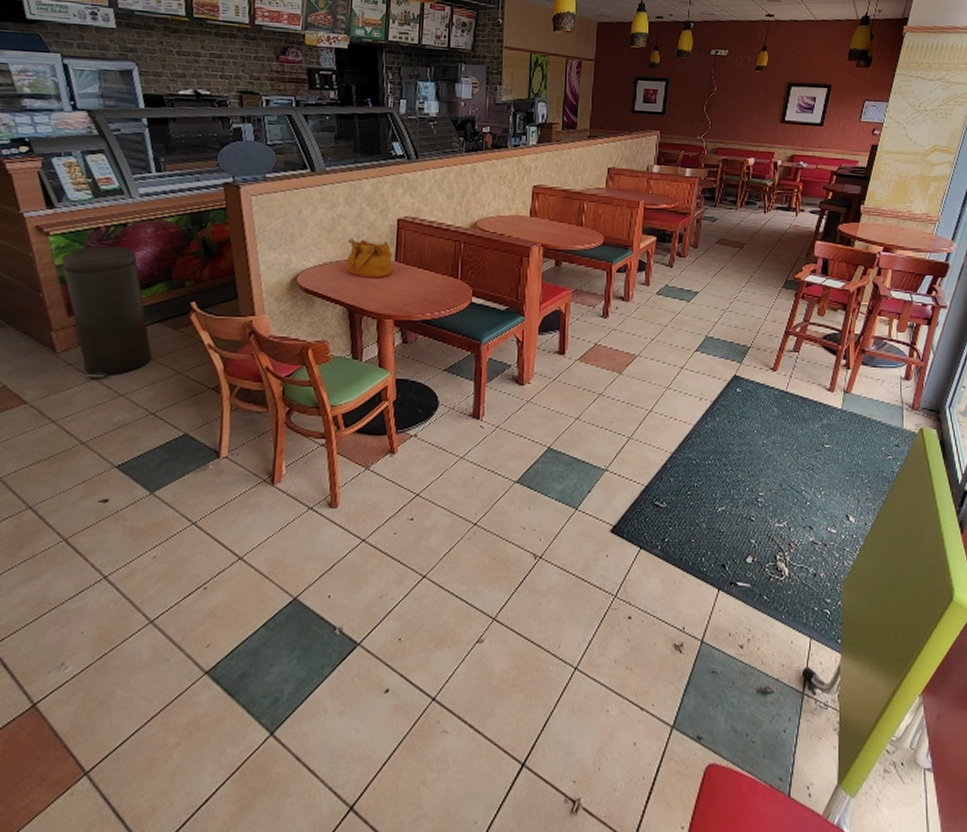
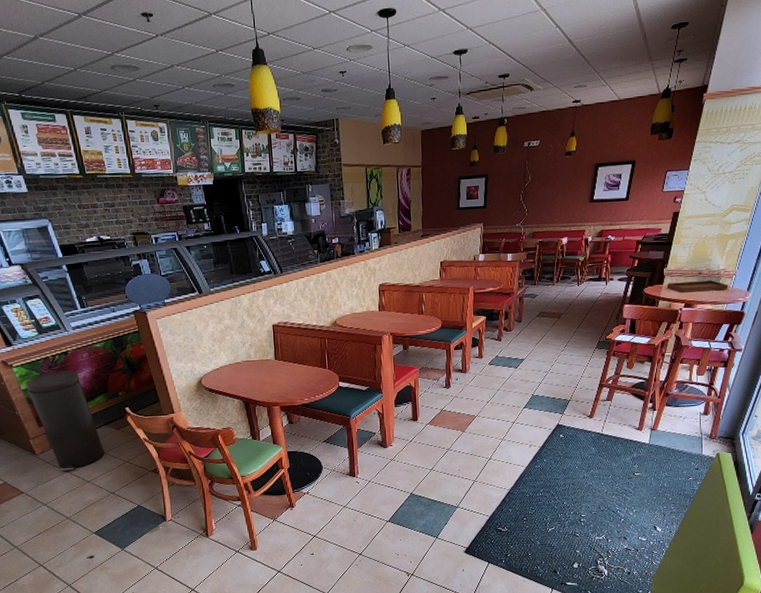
handbag: present [346,238,393,279] -> none [236,343,275,375]
tray: none [863,213,931,237] -> present [666,271,728,293]

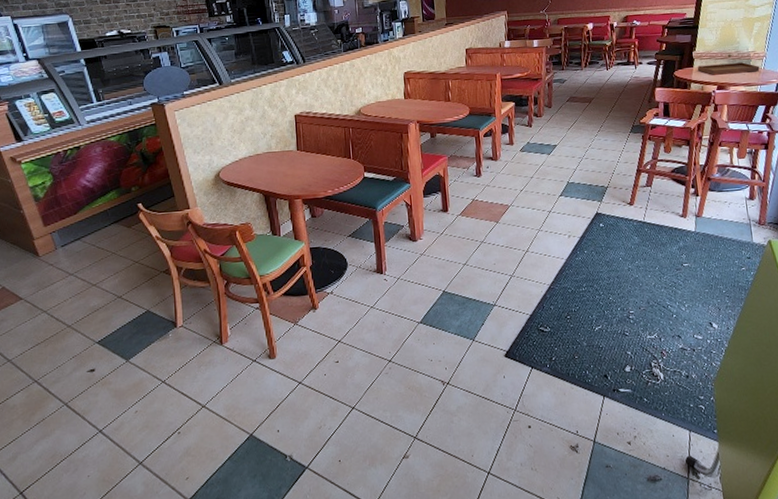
pedal bin: present [25,370,105,471] -> none [33,165,114,274]

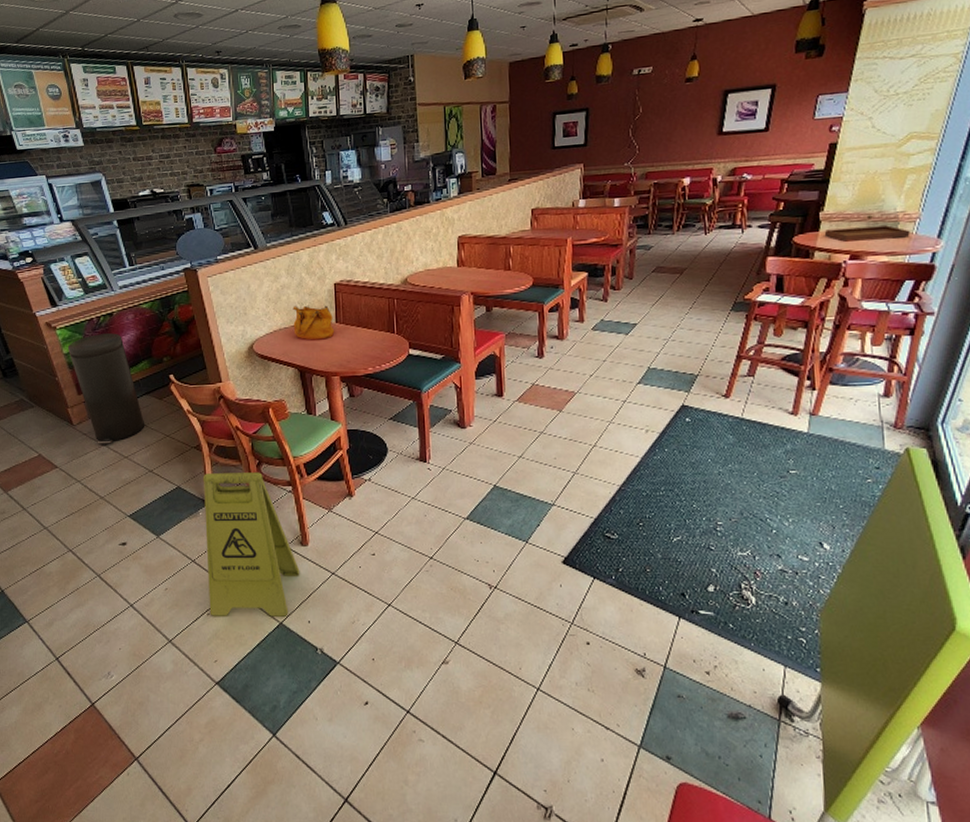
pedal bin: none [33,165,114,274] -> present [67,333,145,444]
warning sign: none [172,292,269,434] -> present [202,472,300,617]
handbag: none [256,134,297,167] -> present [292,304,335,340]

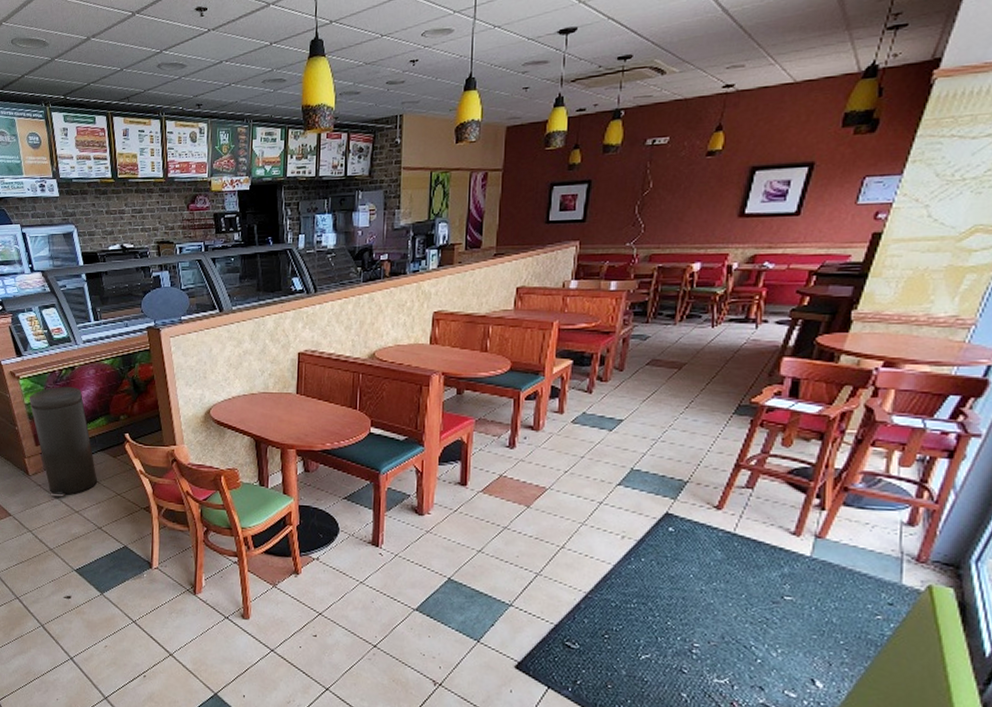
warning sign: present [202,472,300,617] -> none [146,536,239,688]
handbag: present [292,304,335,340] -> none [252,373,295,410]
tray: present [824,215,910,242] -> none [854,317,962,346]

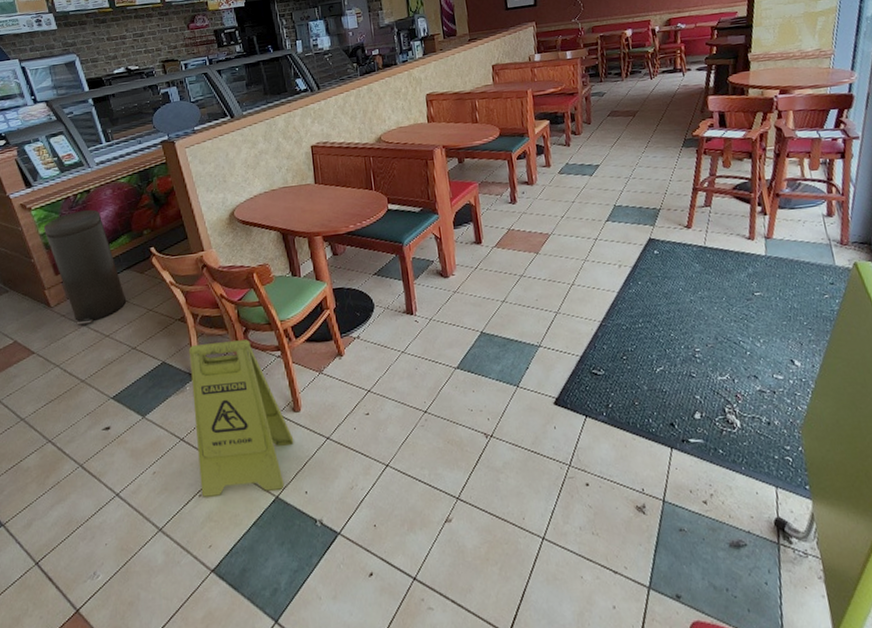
warning sign: none [146,536,239,688] -> present [188,339,294,497]

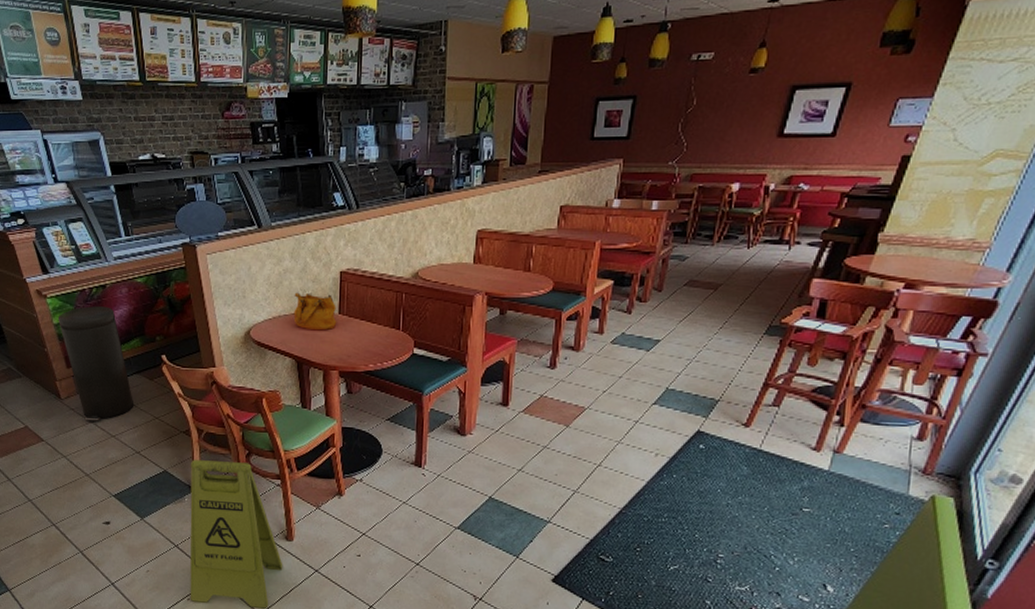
handbag: none [271,166,315,203] -> present [293,292,337,331]

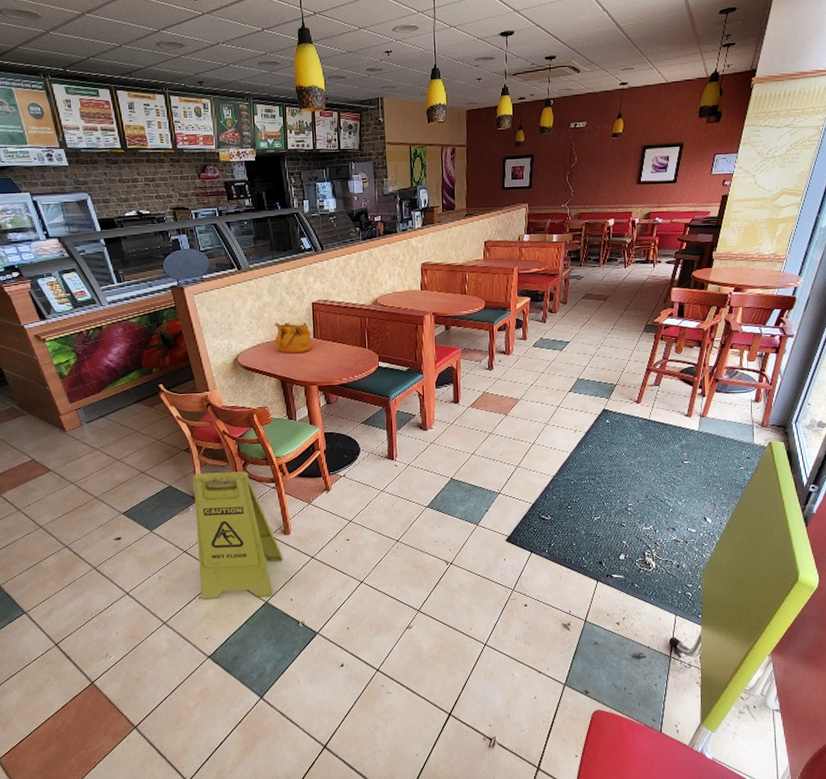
pedal bin: present [57,306,135,421] -> none [57,345,137,449]

